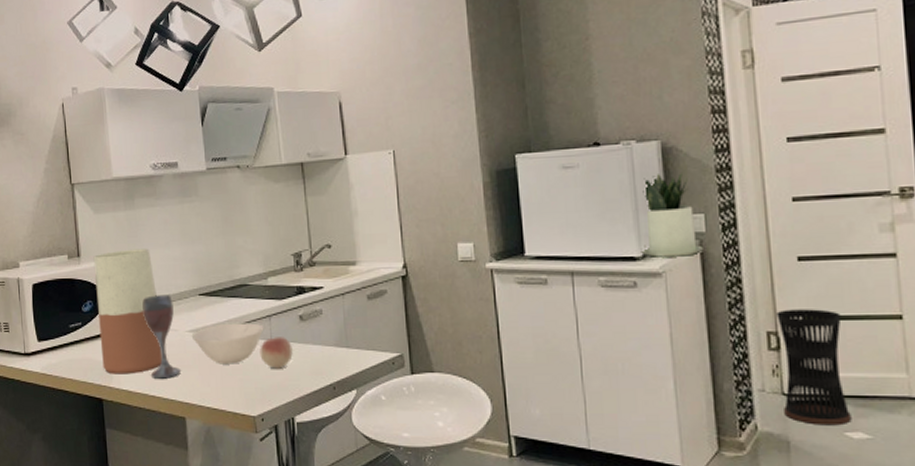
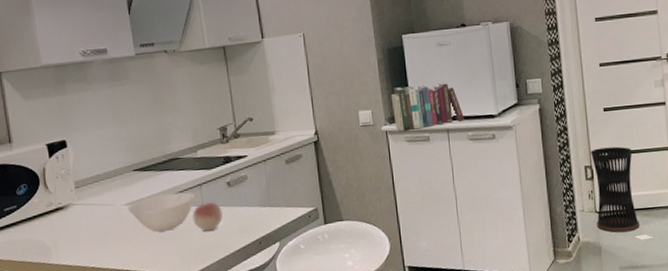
vase: present [93,248,163,374] -> none [25,130,101,252]
cup: present [141,295,181,379] -> none [77,173,119,251]
books: none [498,213,595,271] -> present [390,82,464,132]
planter: present [639,171,703,258] -> none [496,46,541,115]

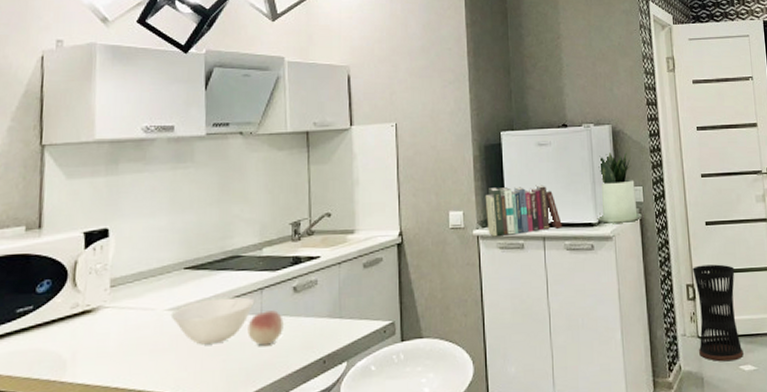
planter: none [496,46,541,115] -> present [596,151,642,224]

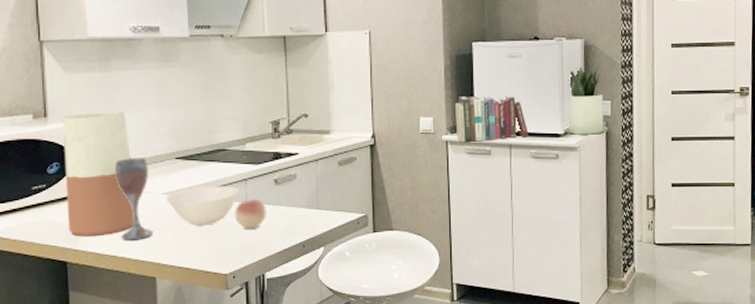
vase: none [55,218,134,366] -> present [62,111,135,237]
cup: none [113,270,154,367] -> present [114,158,153,240]
umbrella stand: present [692,264,744,362] -> none [654,178,697,267]

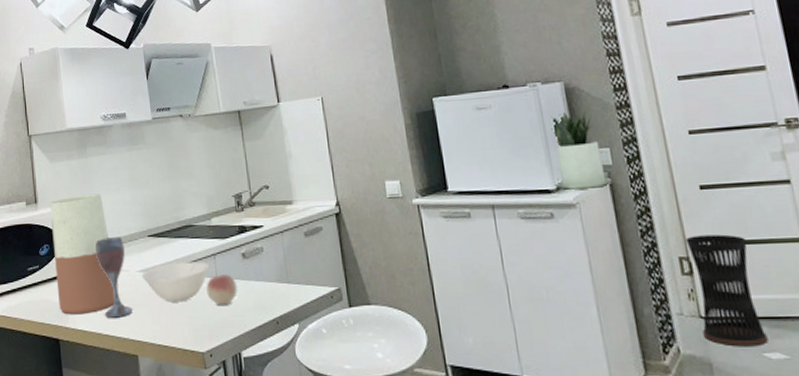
books: present [454,95,529,143] -> none [421,150,513,206]
umbrella stand: none [654,178,697,267] -> present [686,234,768,347]

